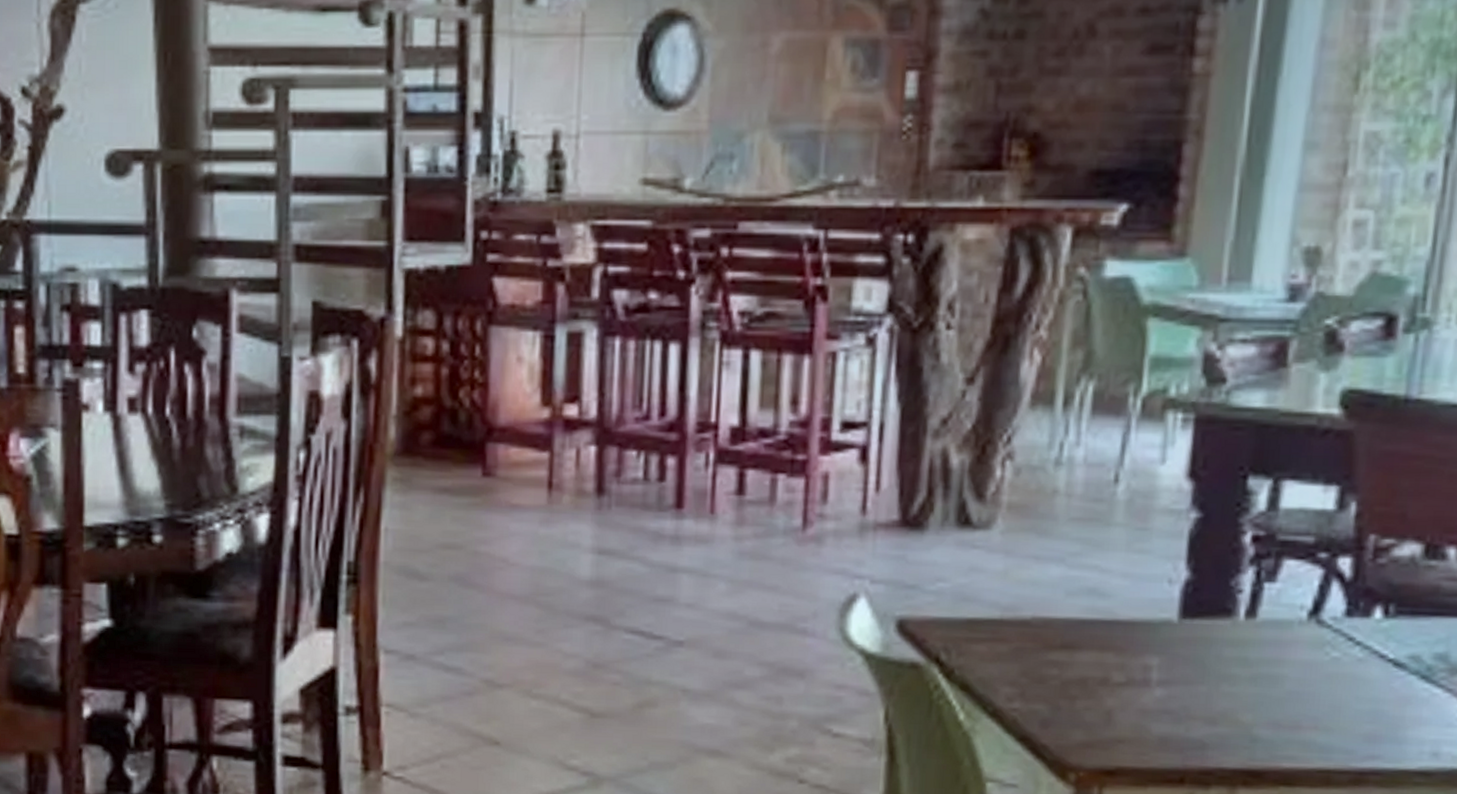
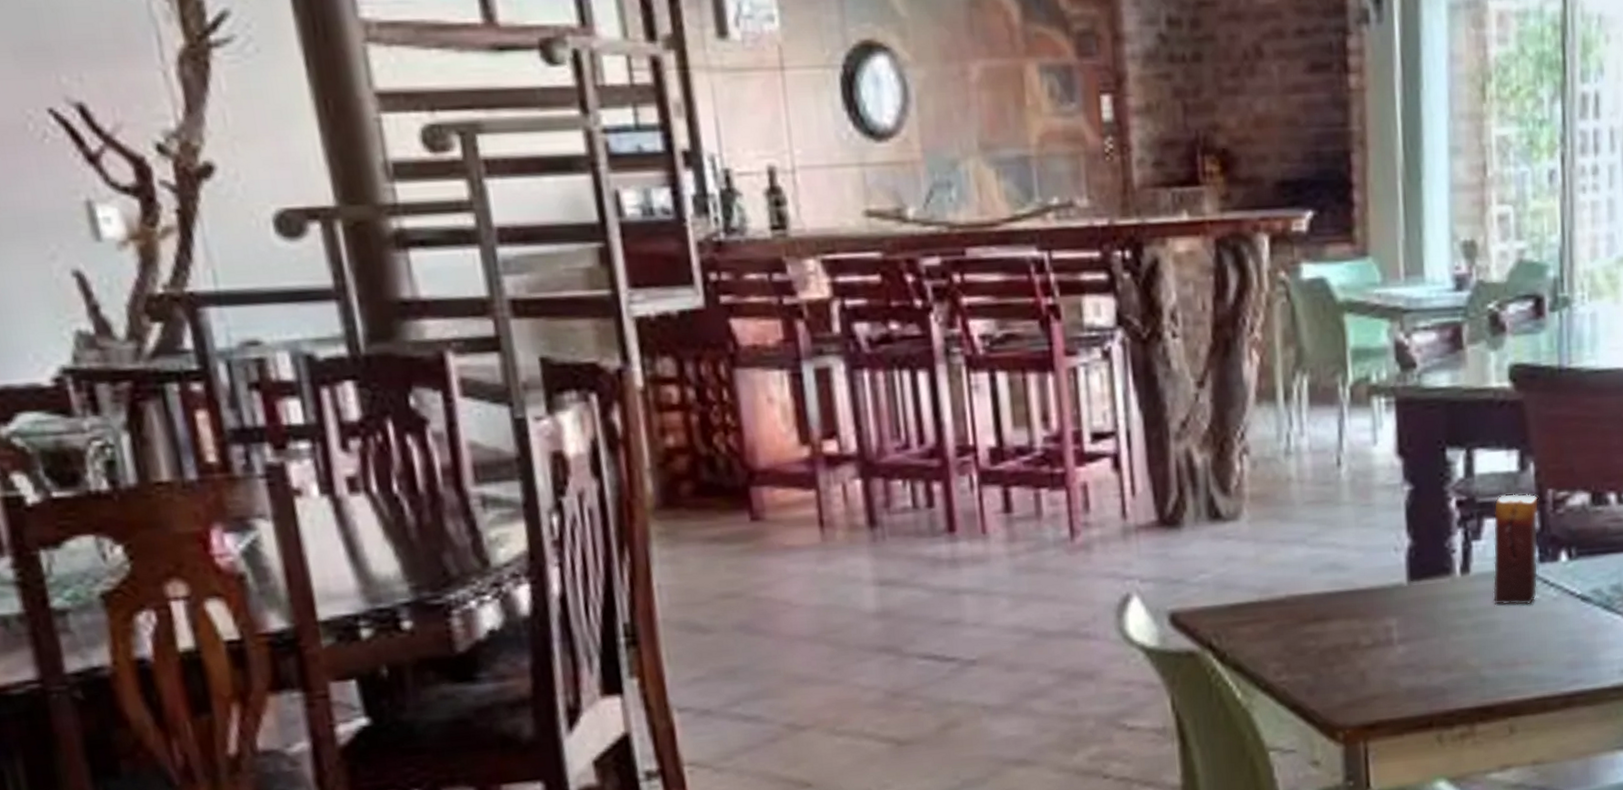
candle: none [1281,535,1356,663] -> present [1493,493,1539,605]

